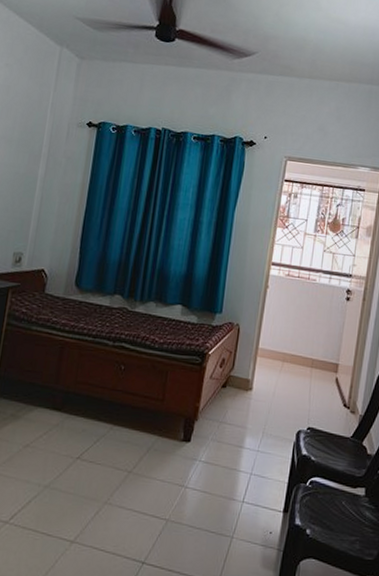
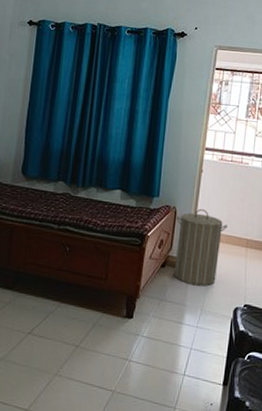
laundry hamper: none [235,326,293,408] -> present [174,208,228,286]

